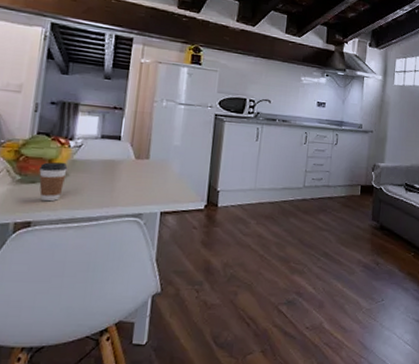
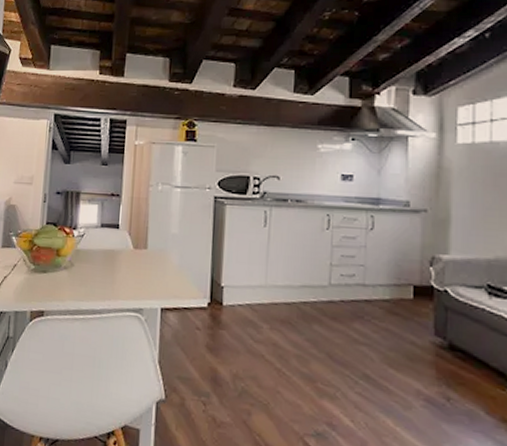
coffee cup: present [38,162,68,202] -> none [49,252,73,292]

